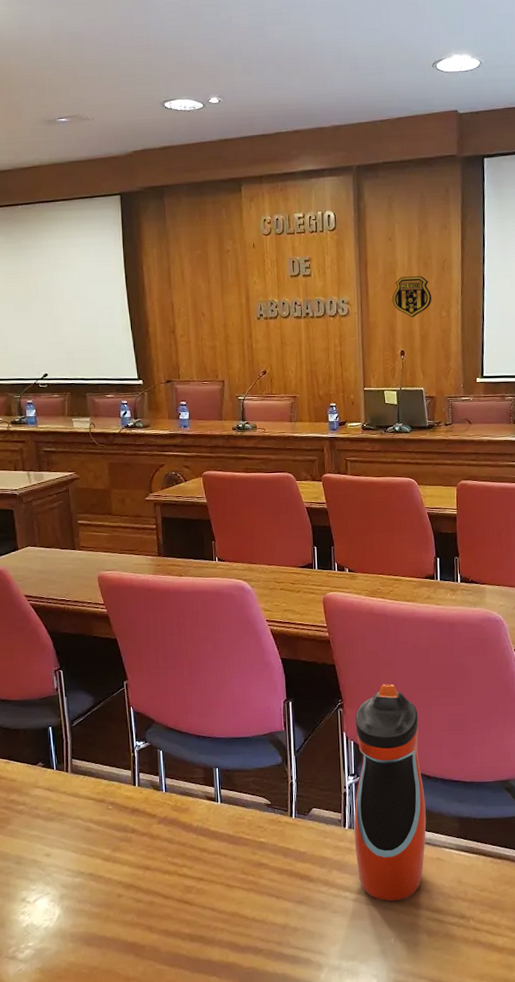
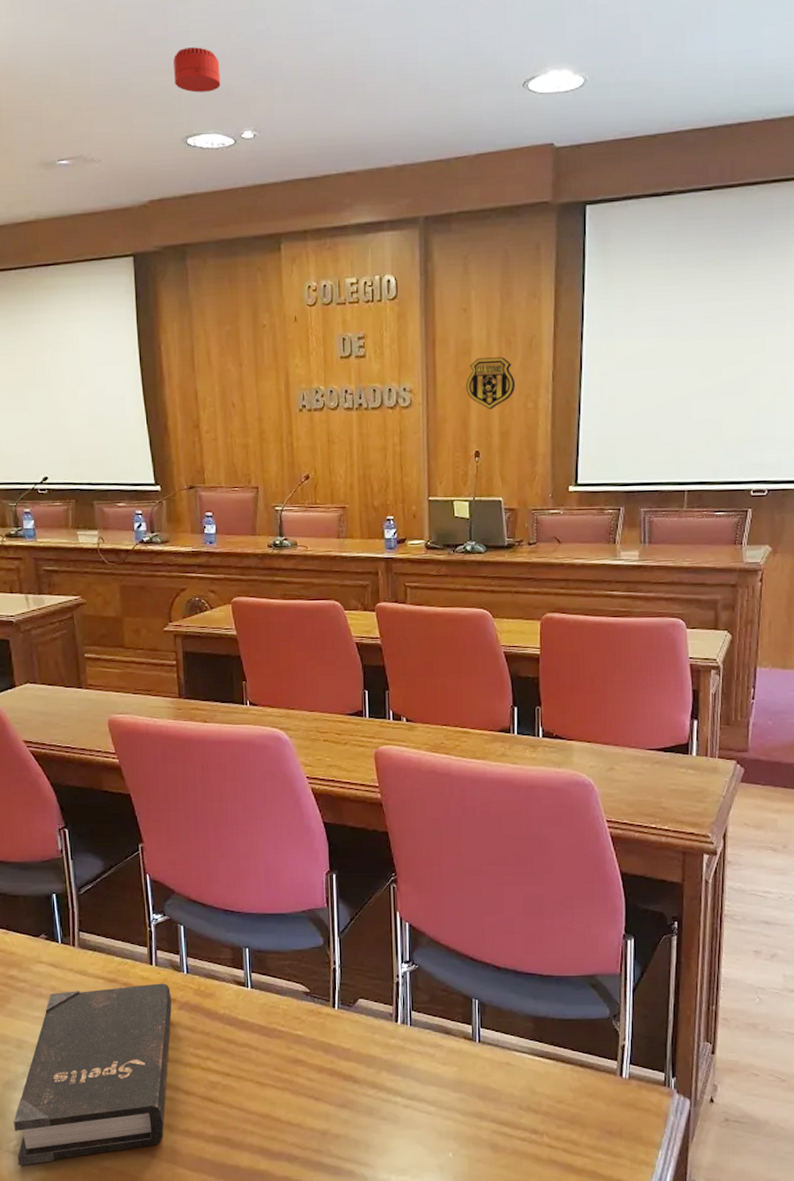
hardback book: none [13,801,153,970] -> present [14,983,172,1166]
smoke detector: none [153,32,192,67] -> present [173,47,221,93]
water bottle: present [353,684,427,902] -> none [407,856,494,1110]

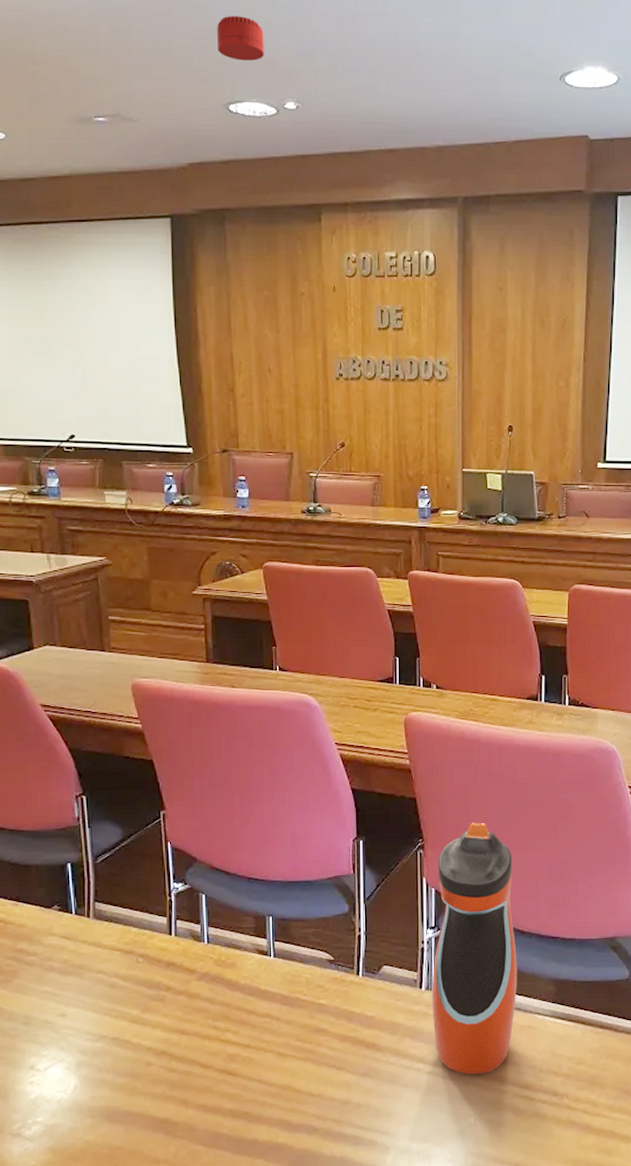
hardback book: present [14,983,172,1166] -> none [18,954,192,1149]
water bottle: none [407,856,494,1110] -> present [431,822,517,1075]
emblem: present [466,357,516,410] -> none [501,336,548,387]

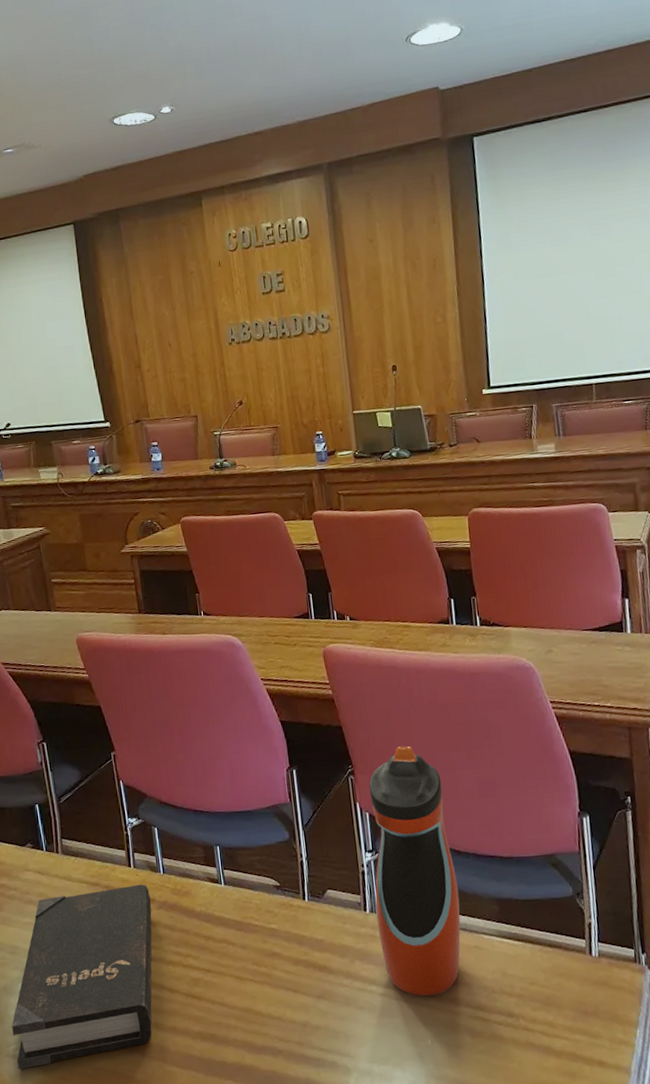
hardback book: none [18,954,192,1149] -> present [12,884,152,1069]
smoke detector: present [216,16,264,61] -> none [97,41,140,80]

